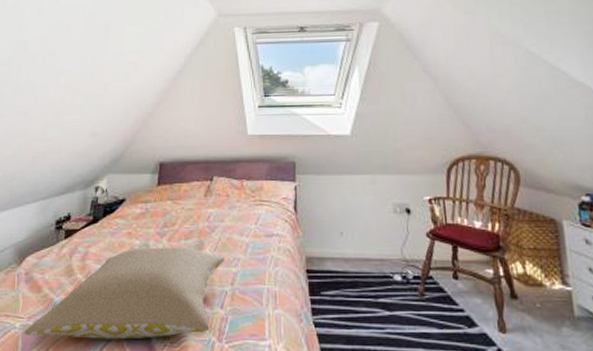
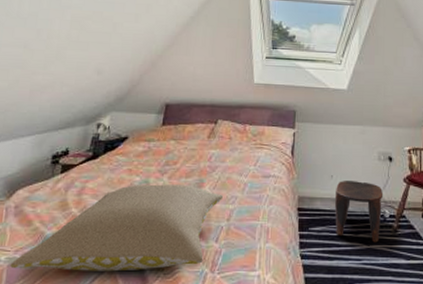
stool: none [346,238,404,308] -> present [334,181,382,243]

